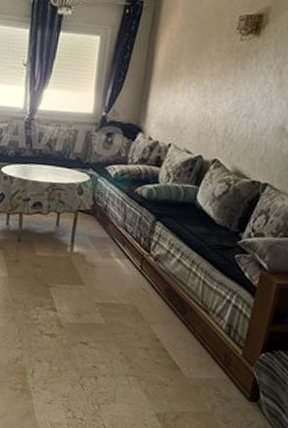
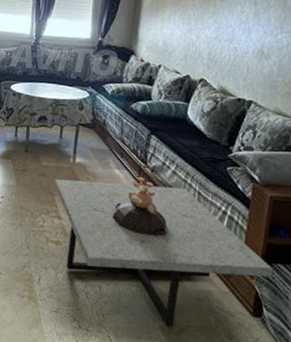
coffee table: none [49,270,274,414] -> present [54,179,274,327]
decorative bowl: none [111,266,169,327] -> present [112,177,168,236]

